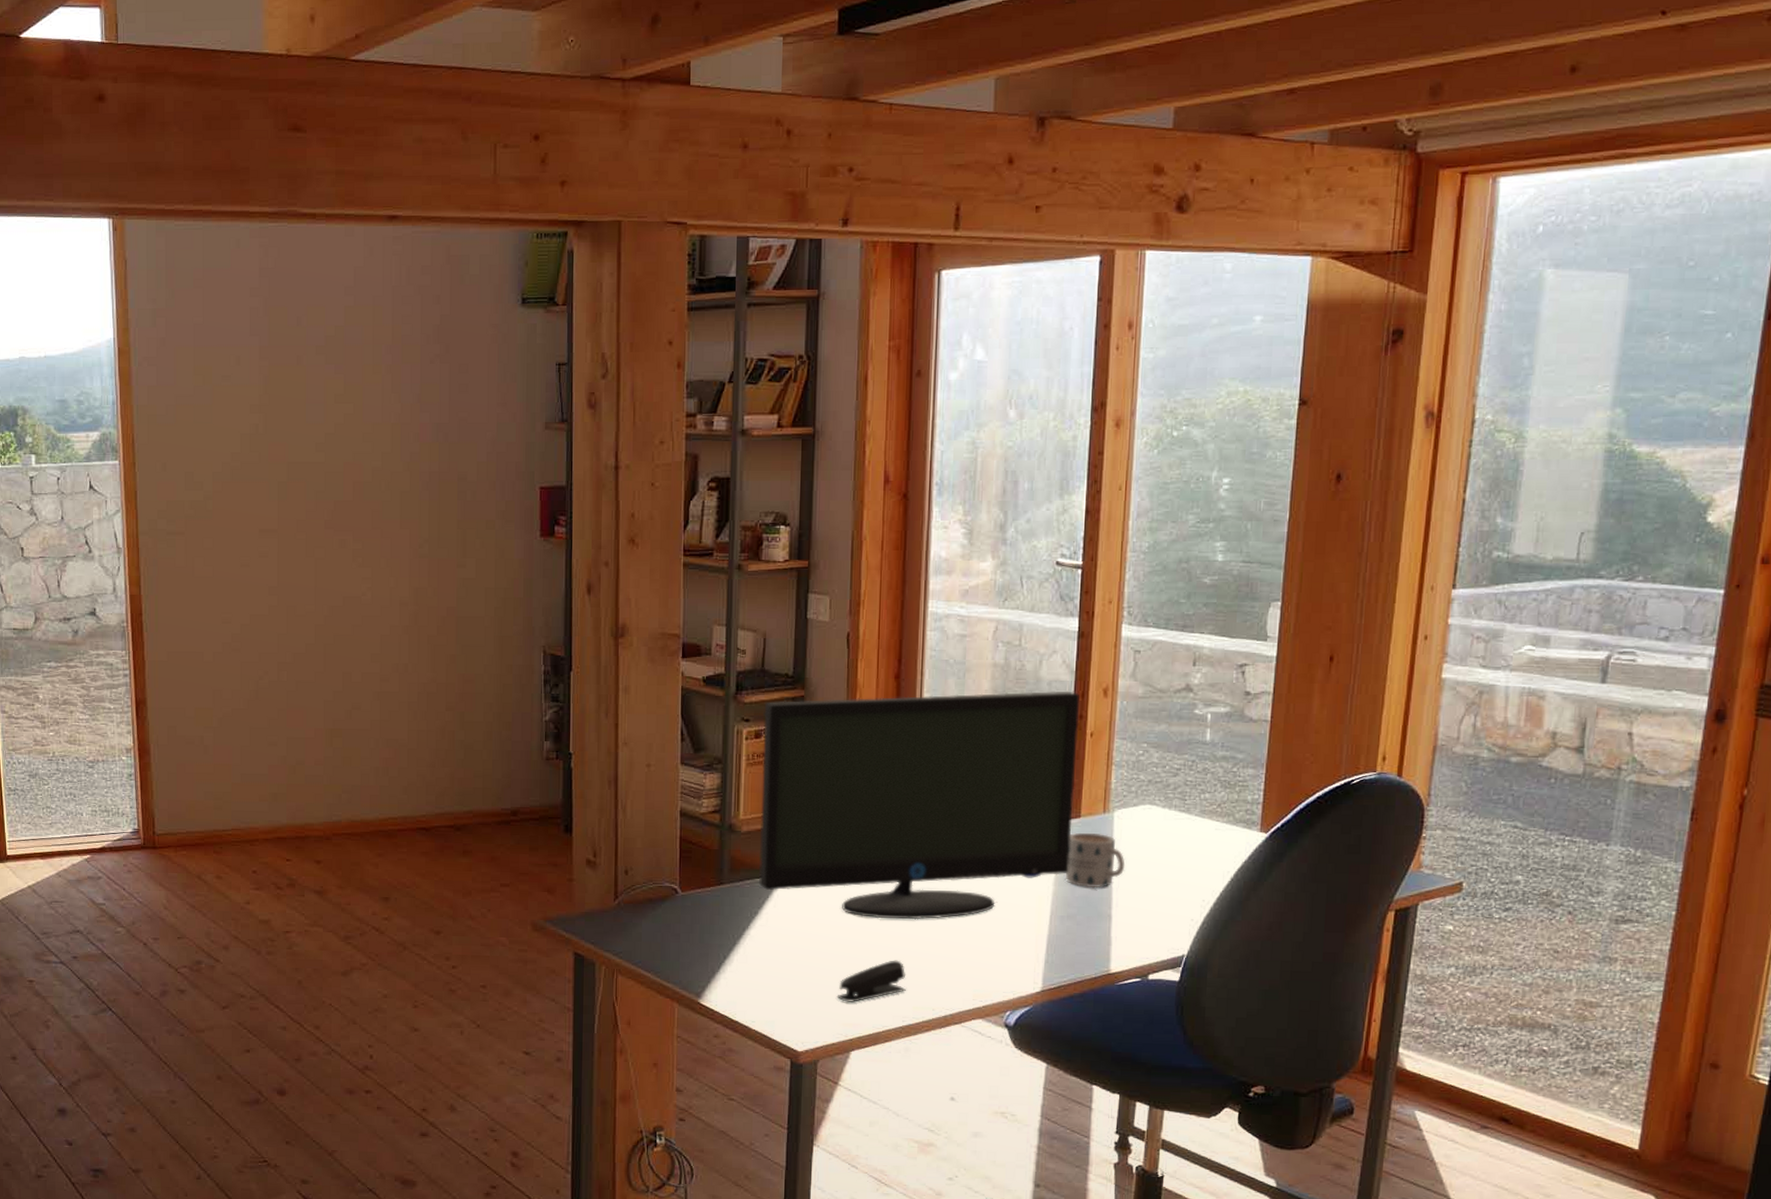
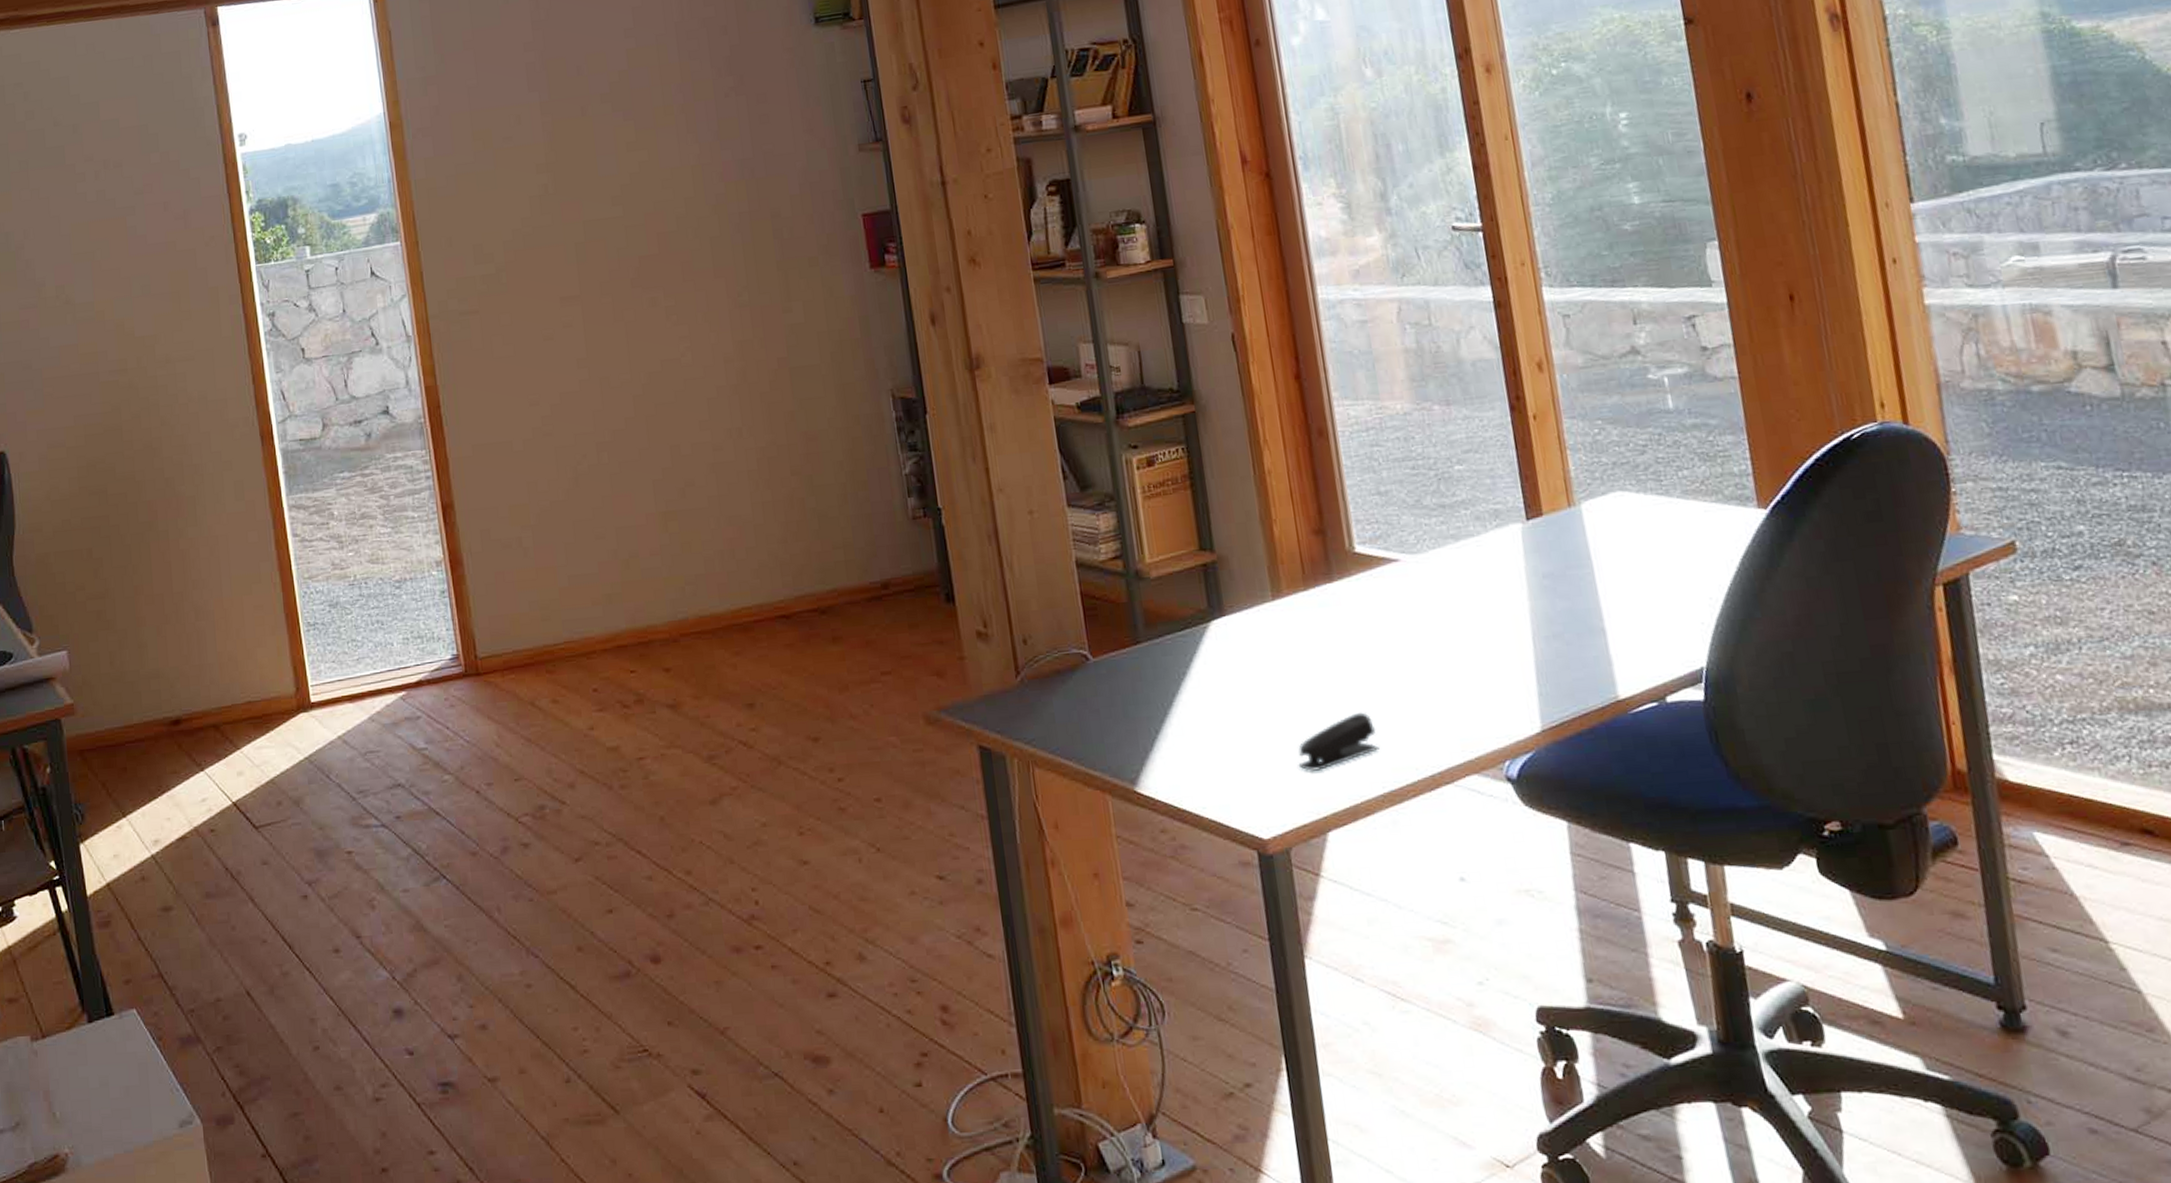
monitor: present [759,691,1081,920] -> none [1152,370,1543,664]
mug: present [1066,832,1125,889] -> none [1534,531,1609,599]

